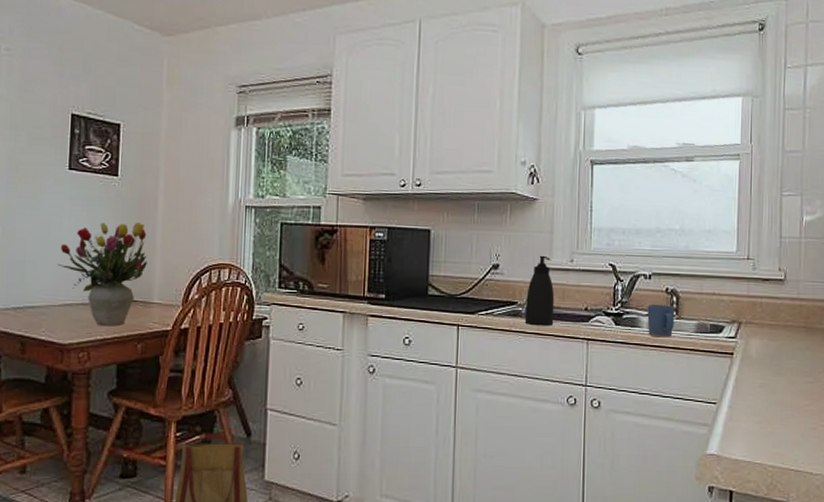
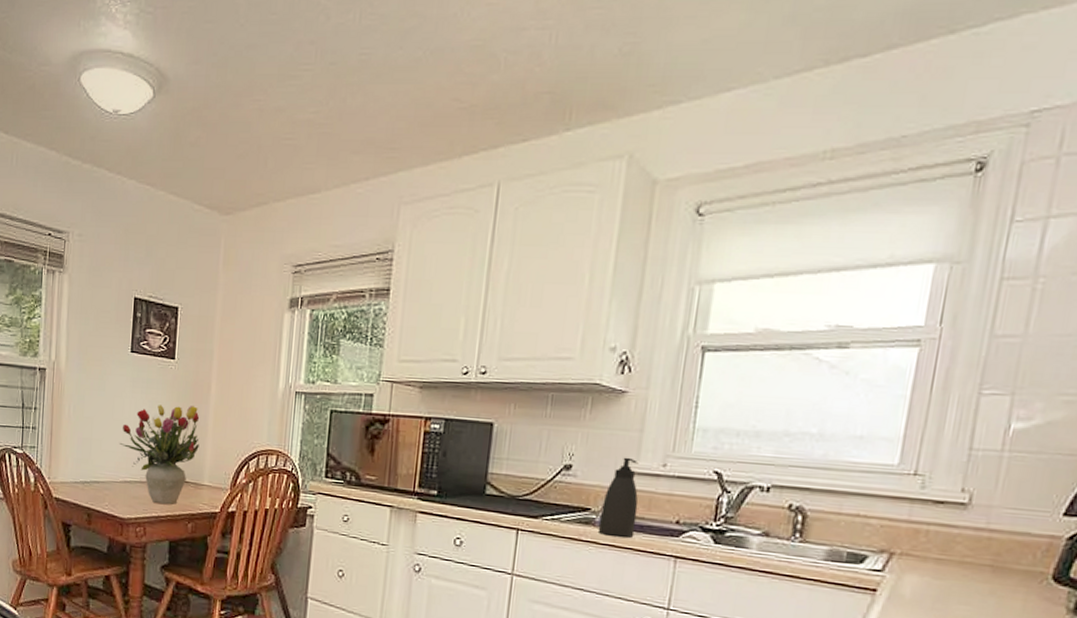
mug: present [647,305,675,338] -> none [757,522,799,564]

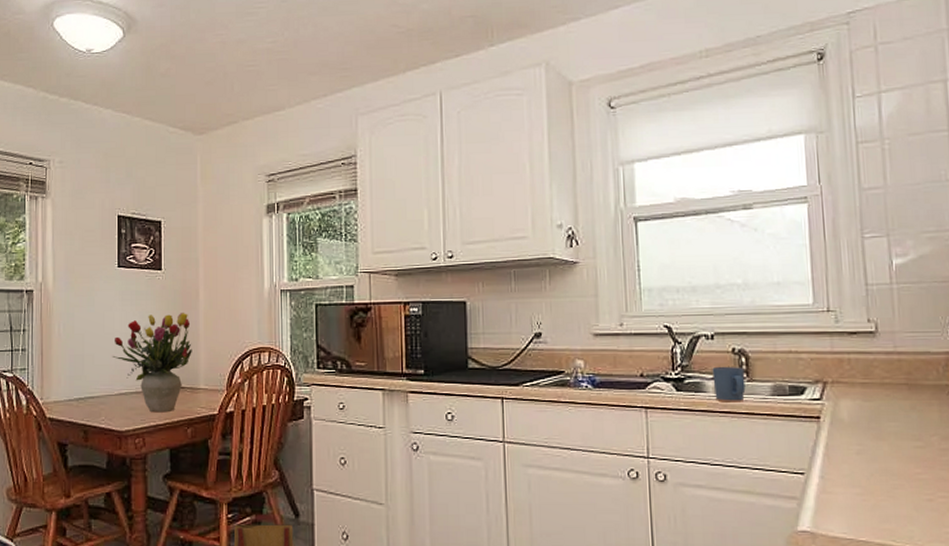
soap dispenser: present [597,457,639,539] -> none [573,321,606,396]
mug: none [757,522,799,564] -> present [712,367,746,403]

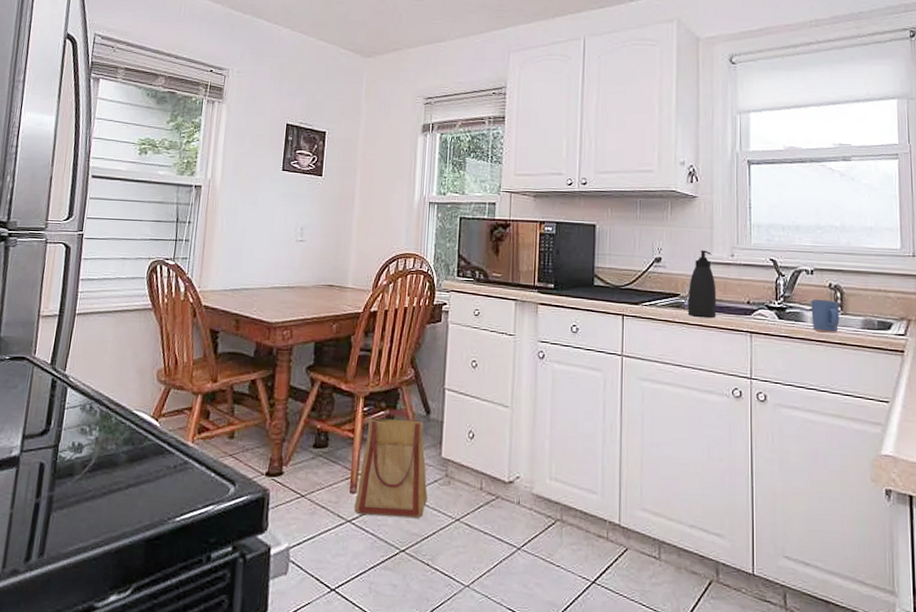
flower arrangement: present [112,313,192,413] -> none [269,216,345,308]
soap dispenser: none [573,321,606,396] -> present [687,250,716,319]

